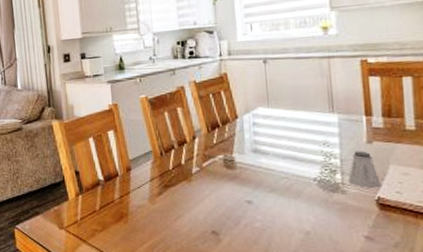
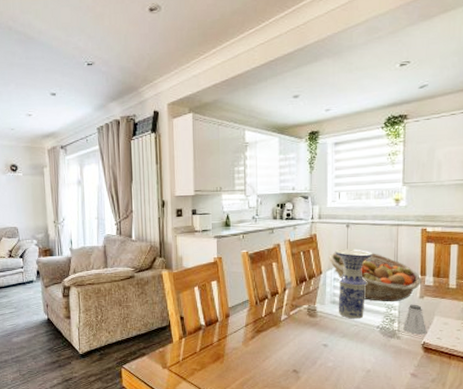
fruit basket: none [244,91,368,150] -> present [329,253,422,302]
vase: none [251,87,299,171] -> present [335,249,372,319]

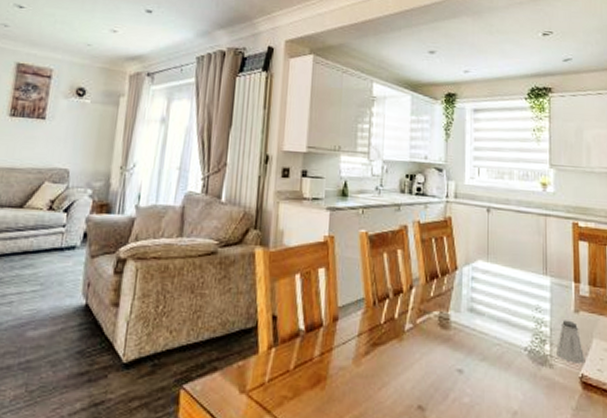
fruit basket: present [329,253,422,302] -> none [466,243,576,316]
vase: present [335,249,372,319] -> none [473,239,517,336]

